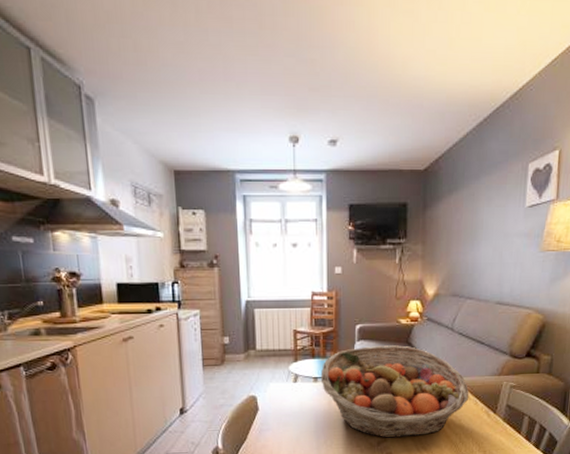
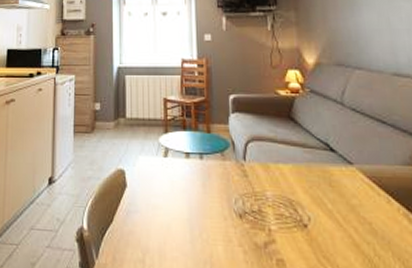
fruit basket: present [320,345,470,438] -> none [193,119,378,240]

